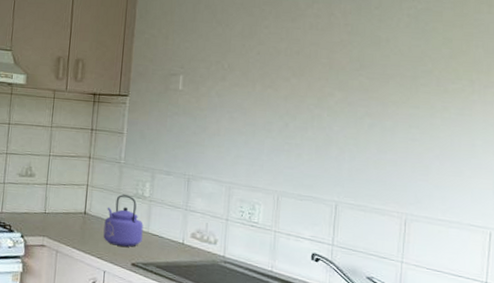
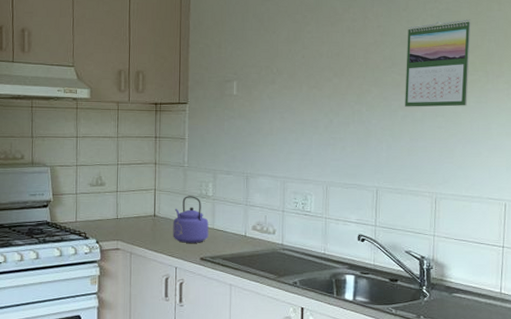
calendar: none [373,21,456,118] -> present [405,19,471,107]

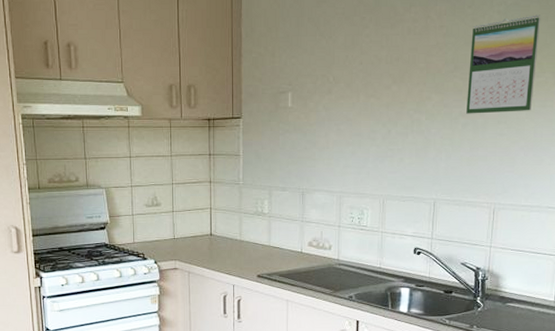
kettle: present [173,196,209,243] -> none [229,214,265,261]

